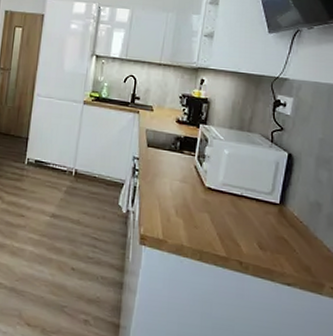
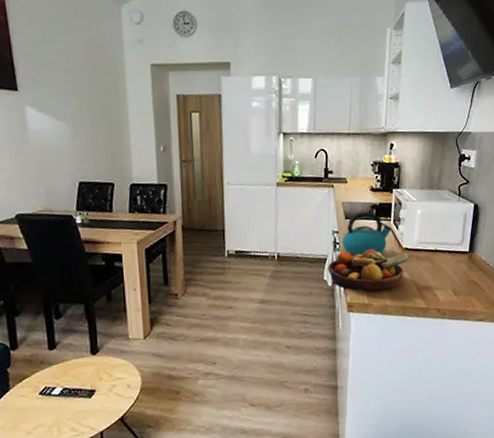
fruit bowl: none [124,180,213,229] -> present [328,249,410,293]
kettle: none [141,142,196,189] -> present [341,212,393,257]

